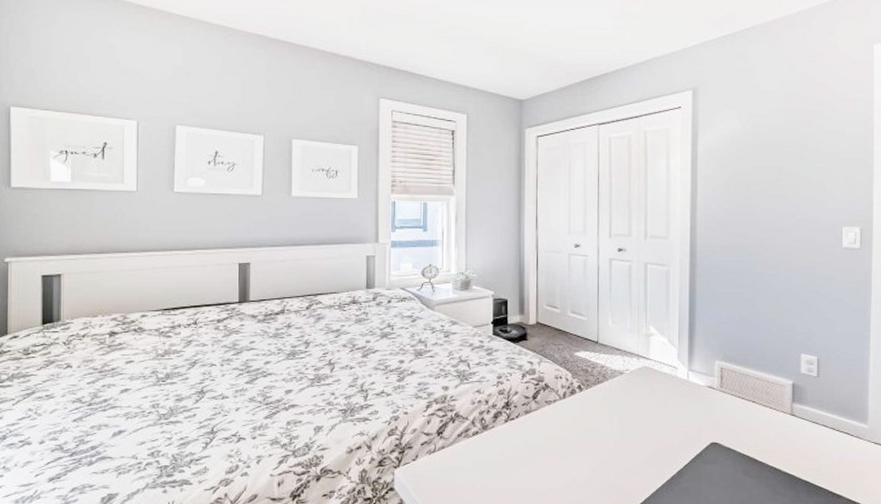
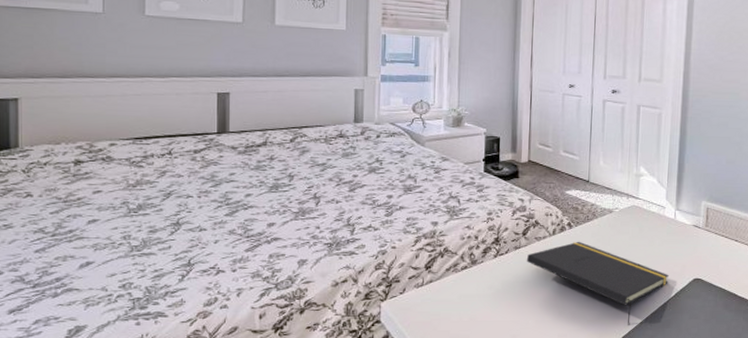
notepad: none [537,404,684,493] -> present [526,241,669,325]

